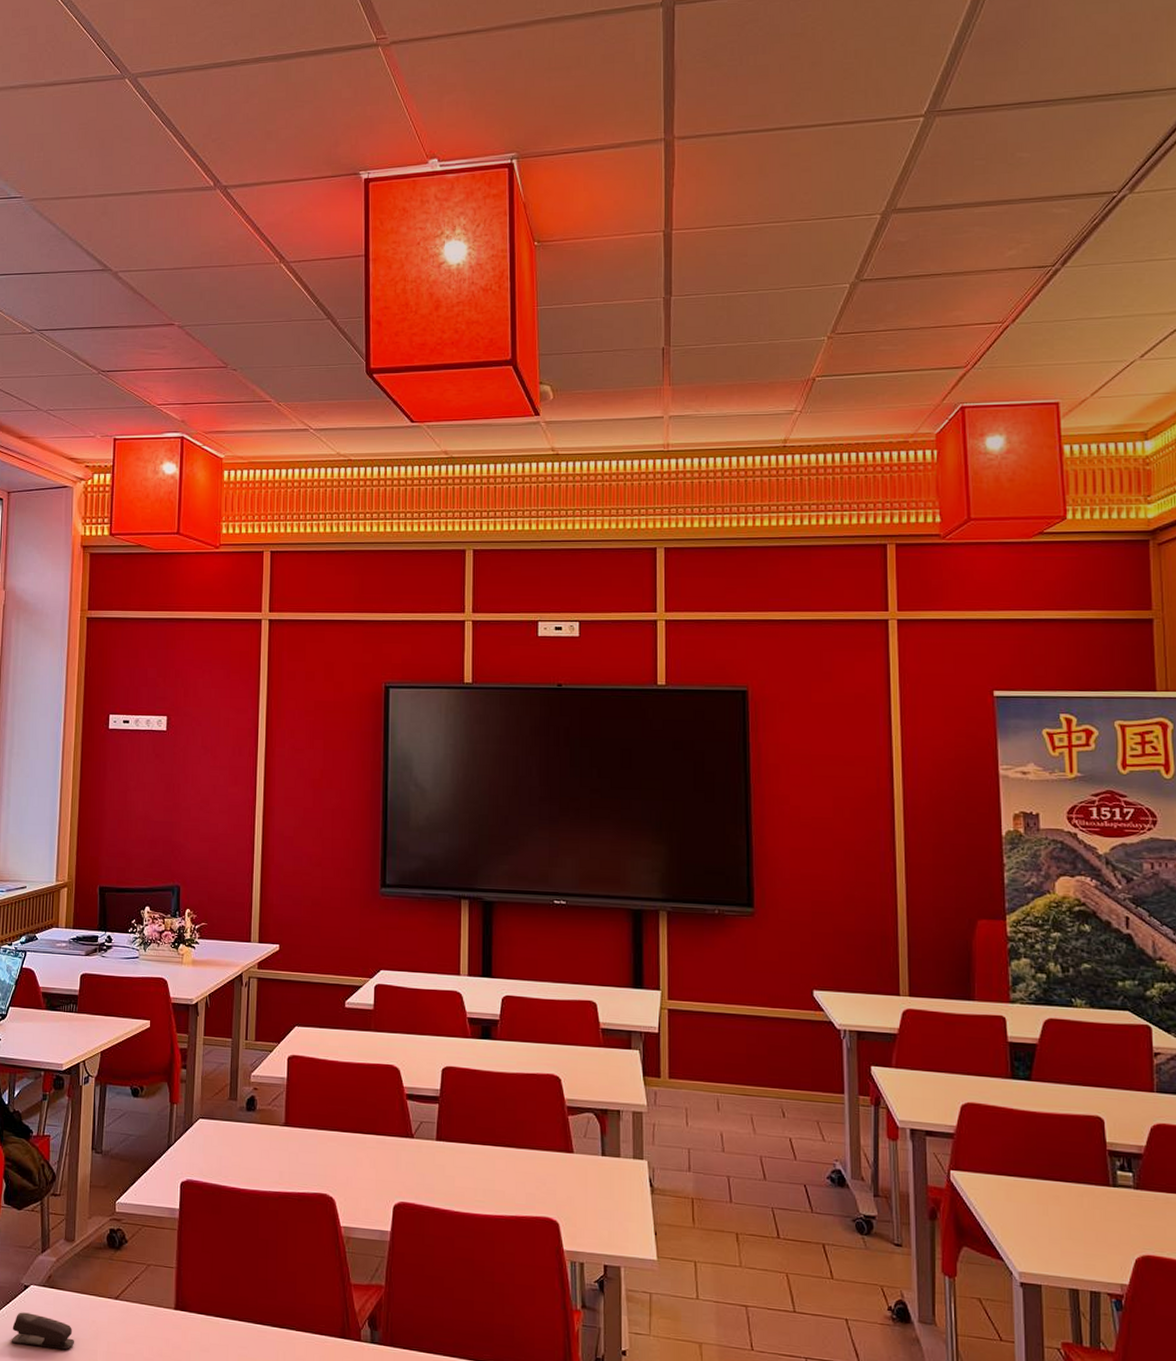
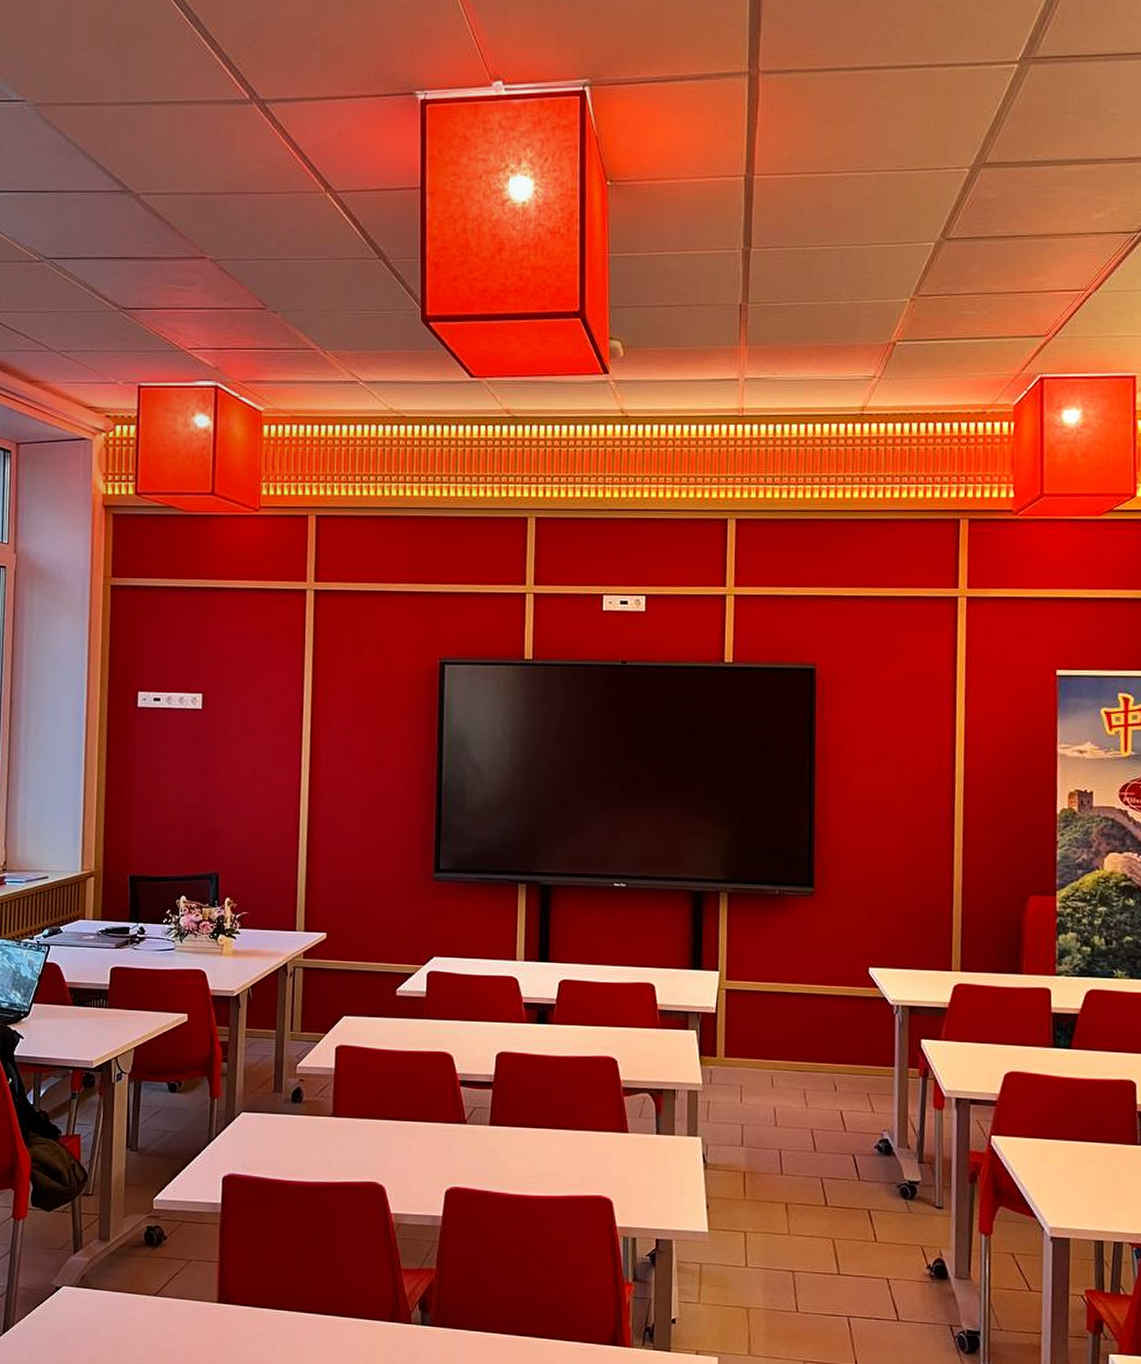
stapler: present [11,1312,75,1350] -> none [42,1313,112,1348]

